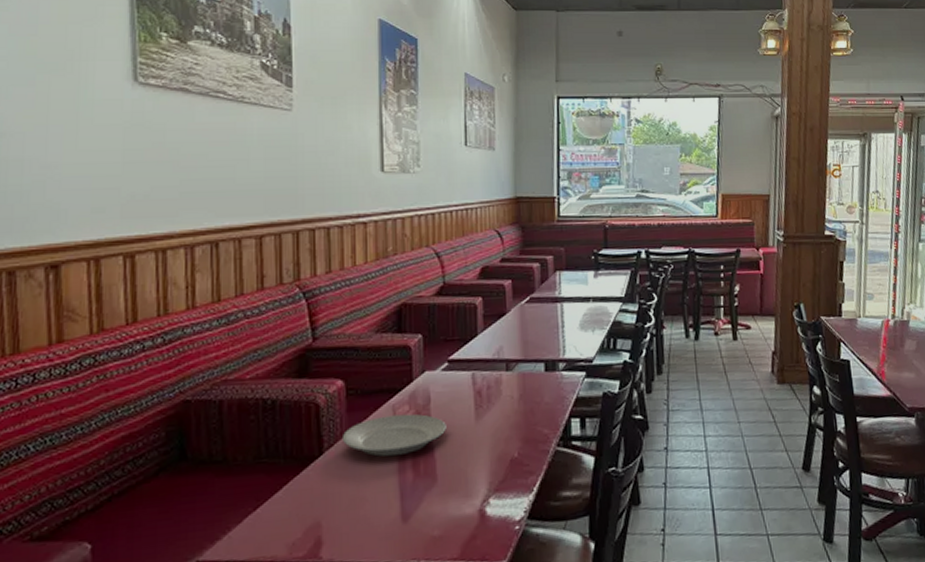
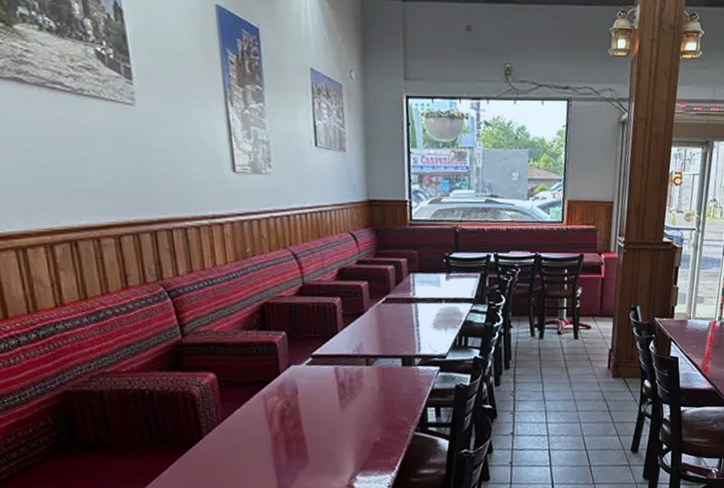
plate: present [341,413,447,457] -> none [218,403,314,441]

